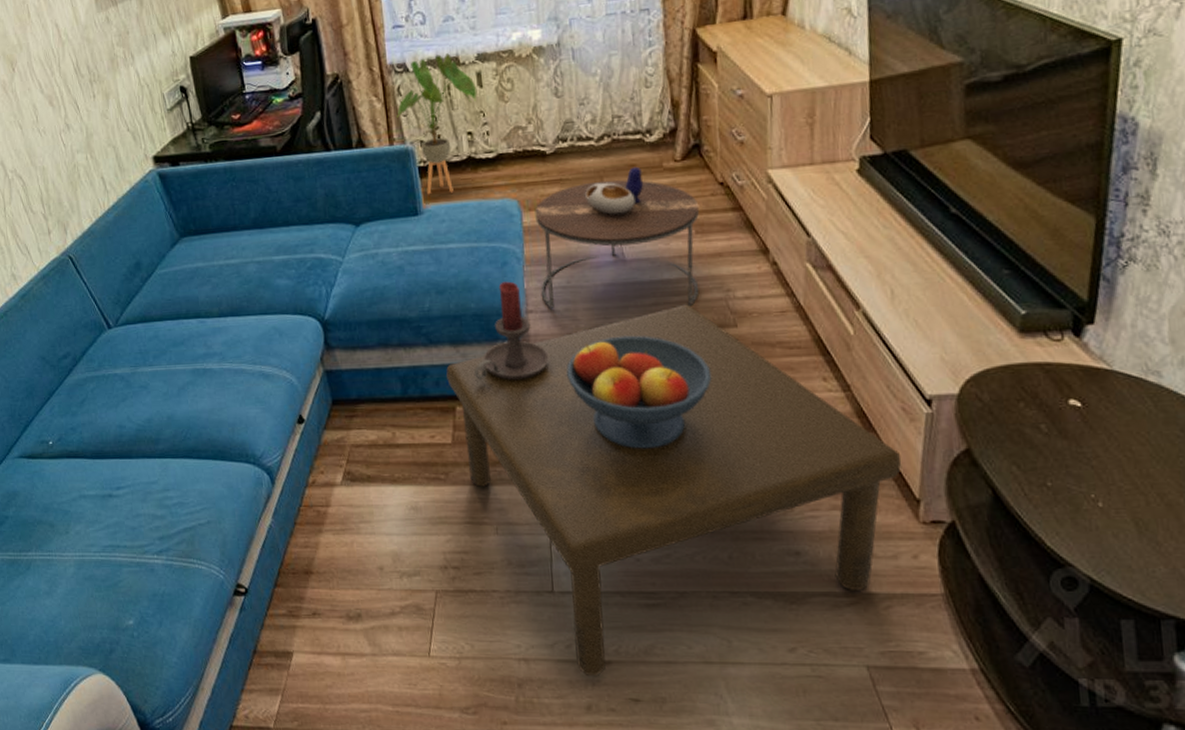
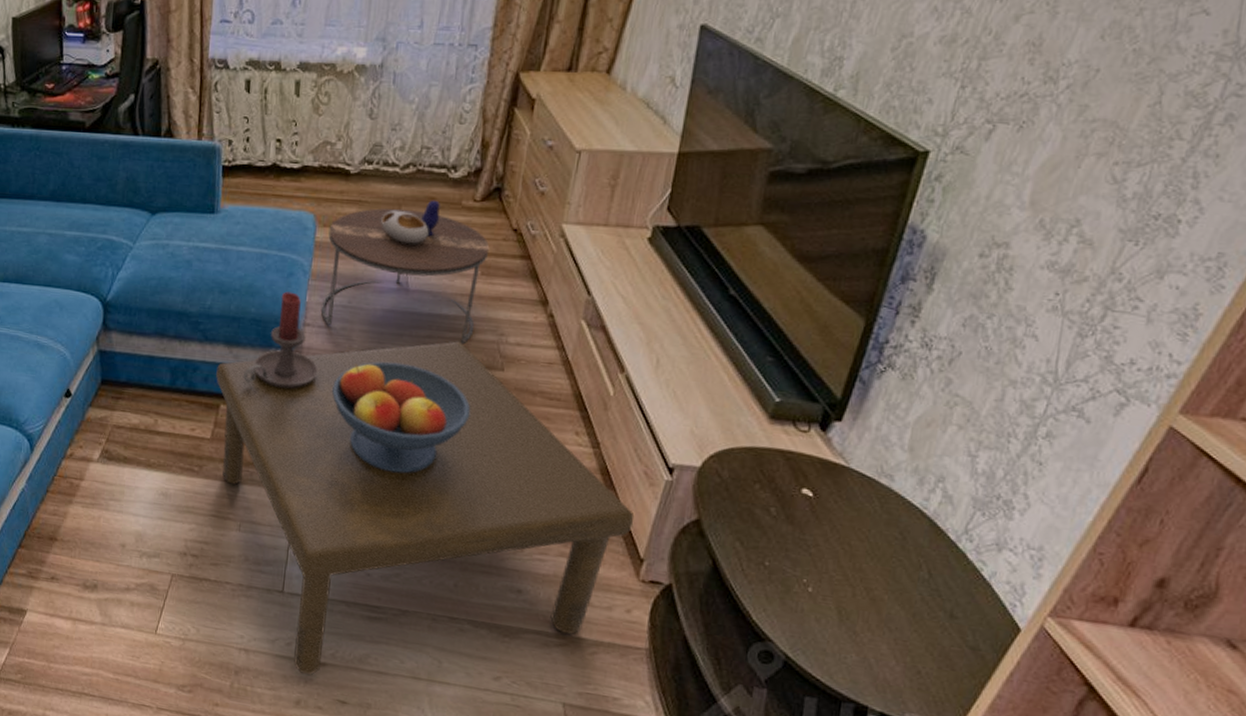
house plant: present [397,53,478,195] -> none [210,56,293,197]

